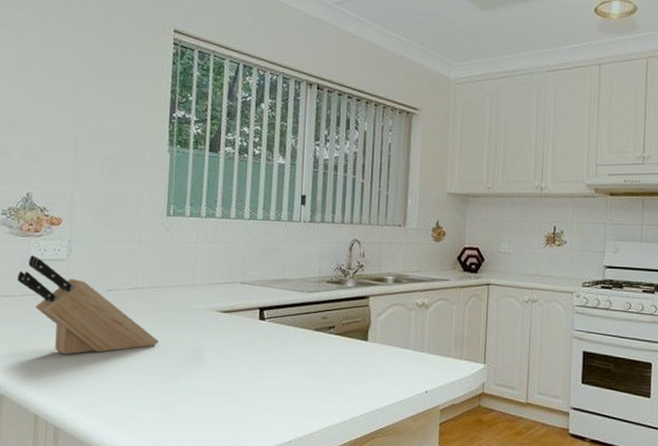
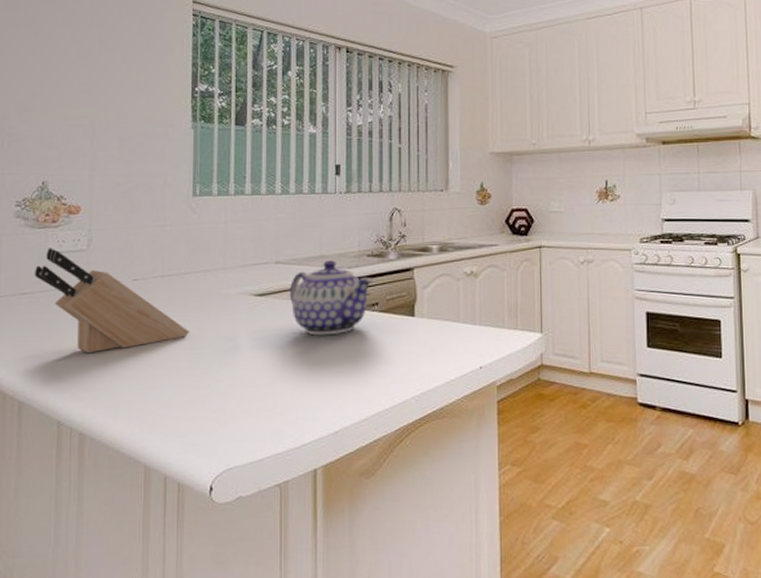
teapot: none [252,284,331,353] -> present [289,260,373,336]

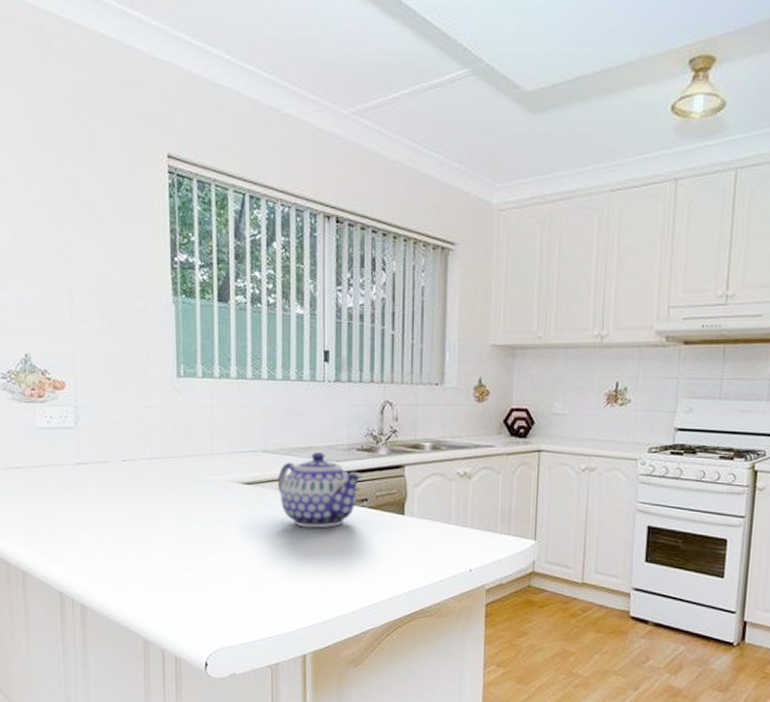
knife block: present [34,248,190,353] -> none [25,423,181,530]

